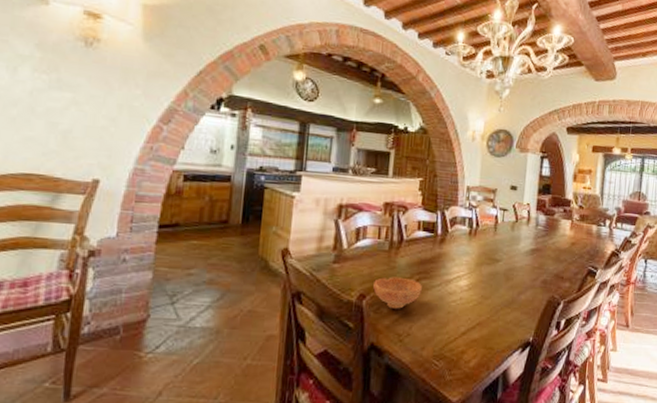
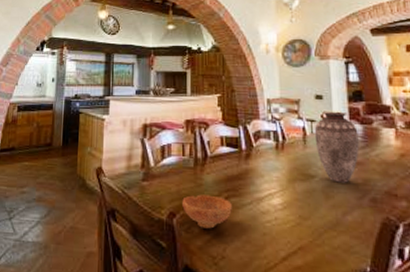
vase: none [504,201,542,267] -> present [314,111,360,183]

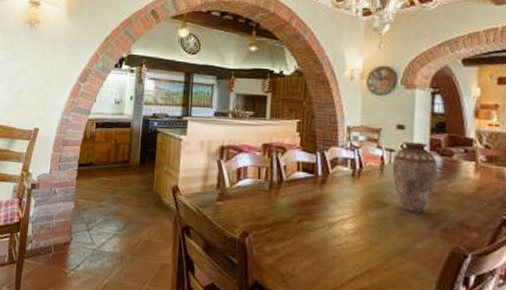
bowl: present [182,194,232,229] -> none [255,216,304,249]

